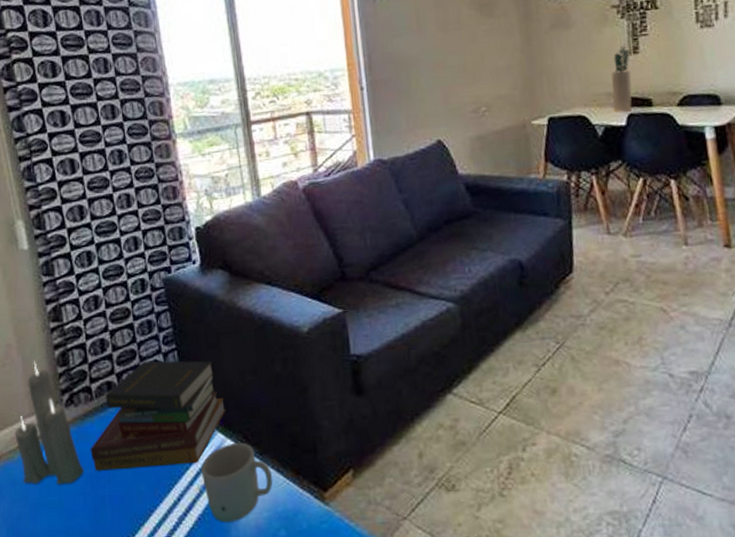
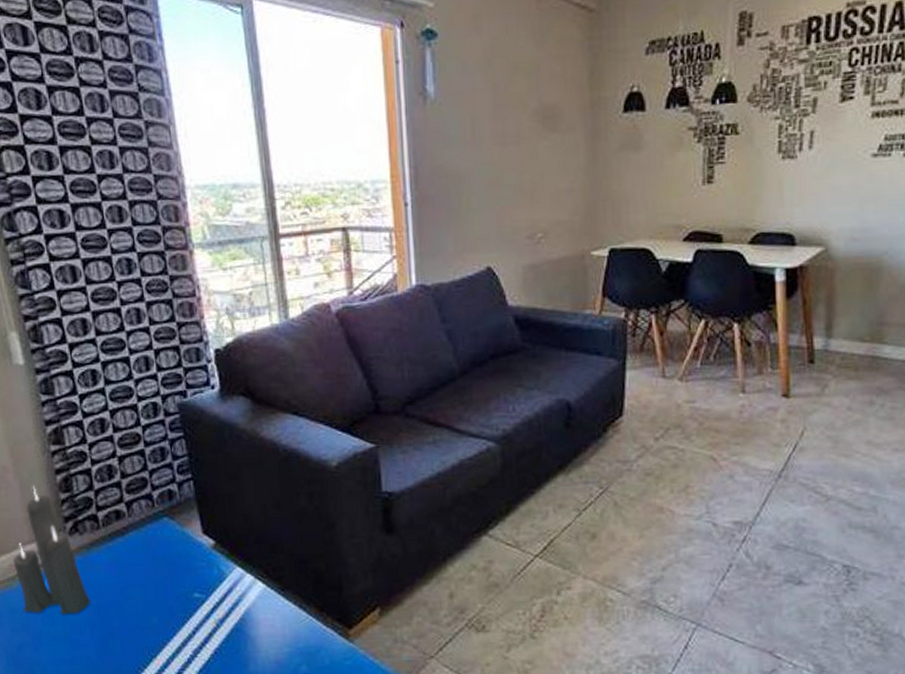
books: present [90,360,226,471] -> none [97,490,246,602]
mug: present [200,442,273,523] -> none [217,577,295,657]
vase: present [611,44,632,112] -> none [679,171,704,247]

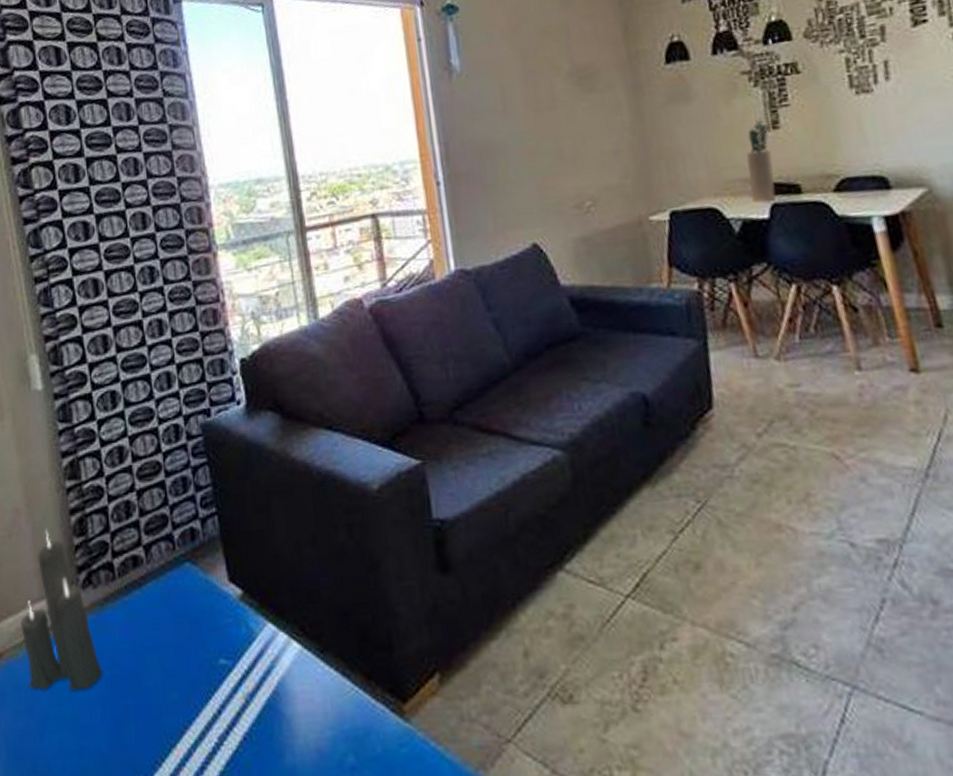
vase: none [679,171,704,247] -> present [746,117,776,203]

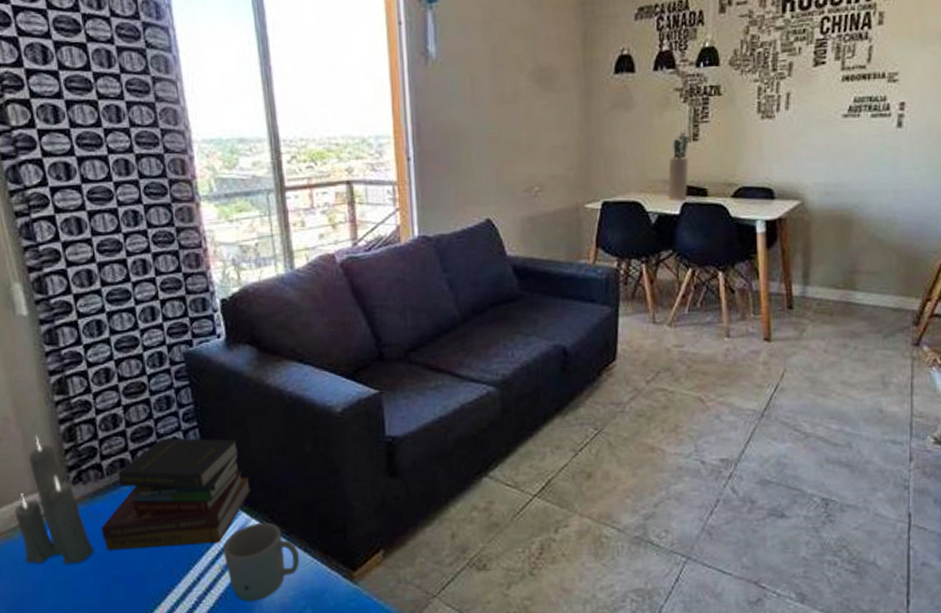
books: none [111,528,278,673] -> present [101,438,251,550]
mug: none [246,635,338,744] -> present [222,522,300,602]

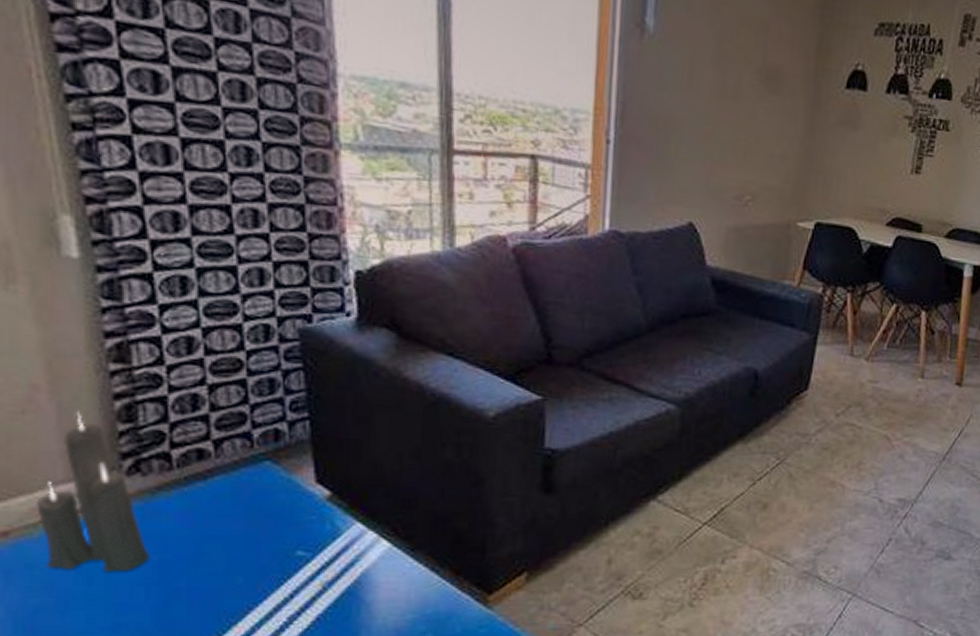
books: present [101,438,251,550] -> none [162,428,372,558]
mug: present [222,522,300,602] -> none [326,535,425,624]
vase: present [667,129,690,200] -> none [882,160,913,233]

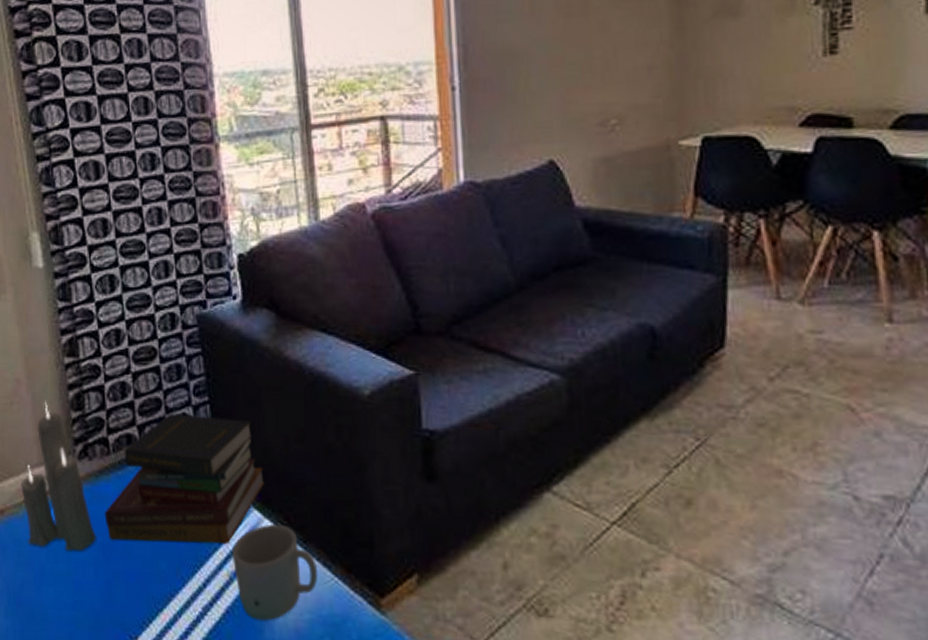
books: none [162,428,372,558] -> present [104,413,265,544]
mug: none [326,535,425,624] -> present [231,524,318,621]

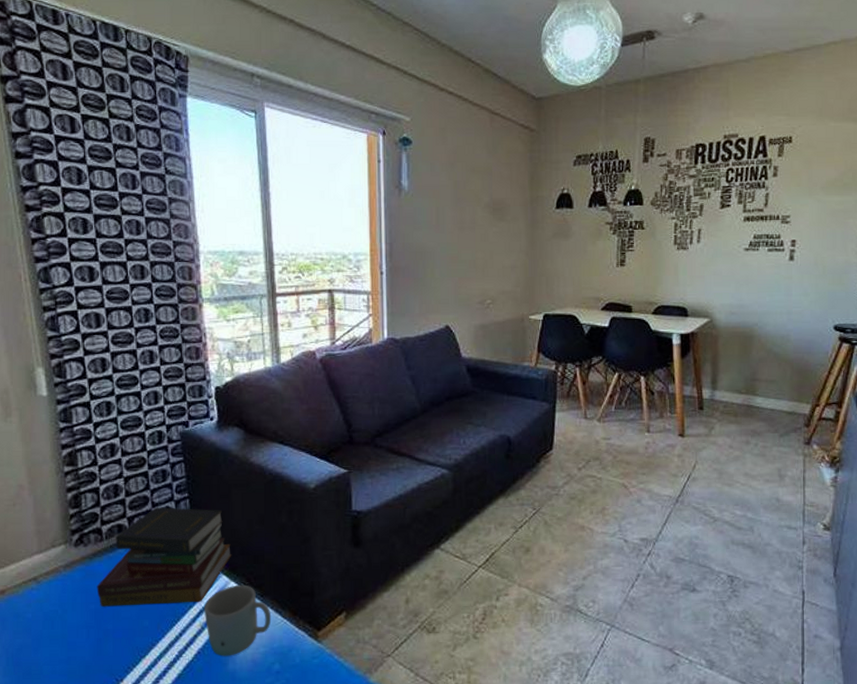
candle: present [21,401,97,552] -> none [21,502,90,618]

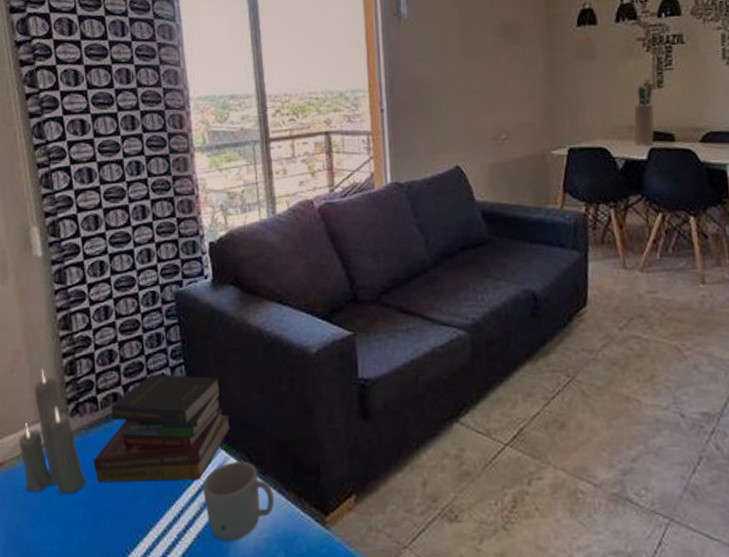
candle: none [21,502,90,618] -> present [19,368,86,494]
vase: none [598,256,618,315] -> present [634,77,655,146]

